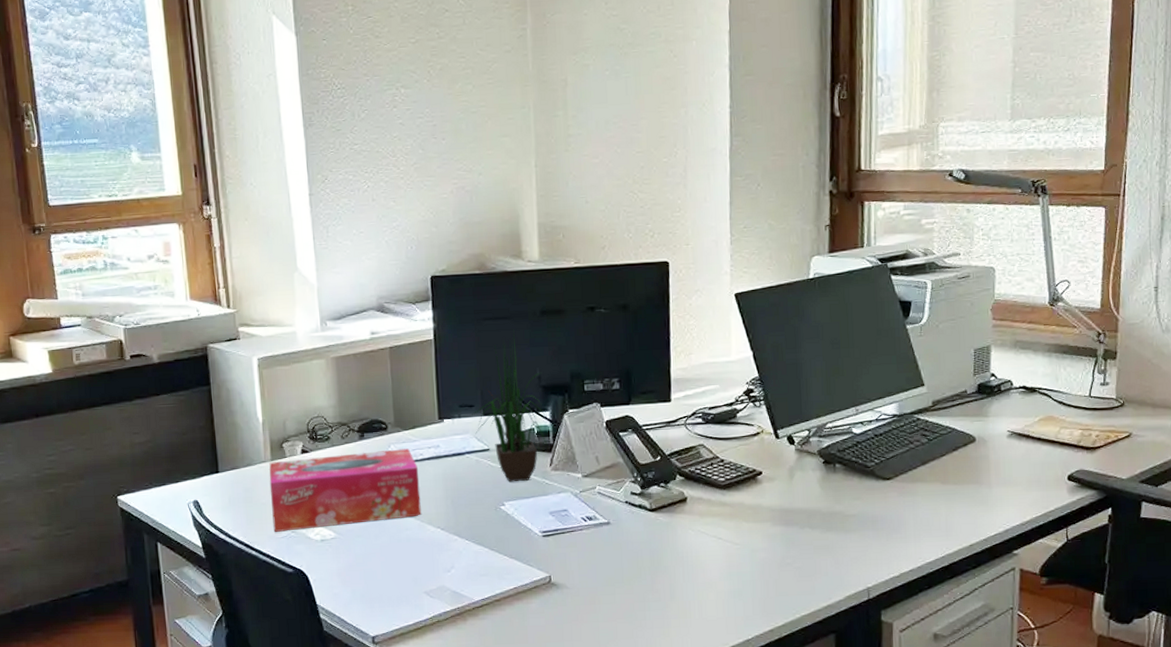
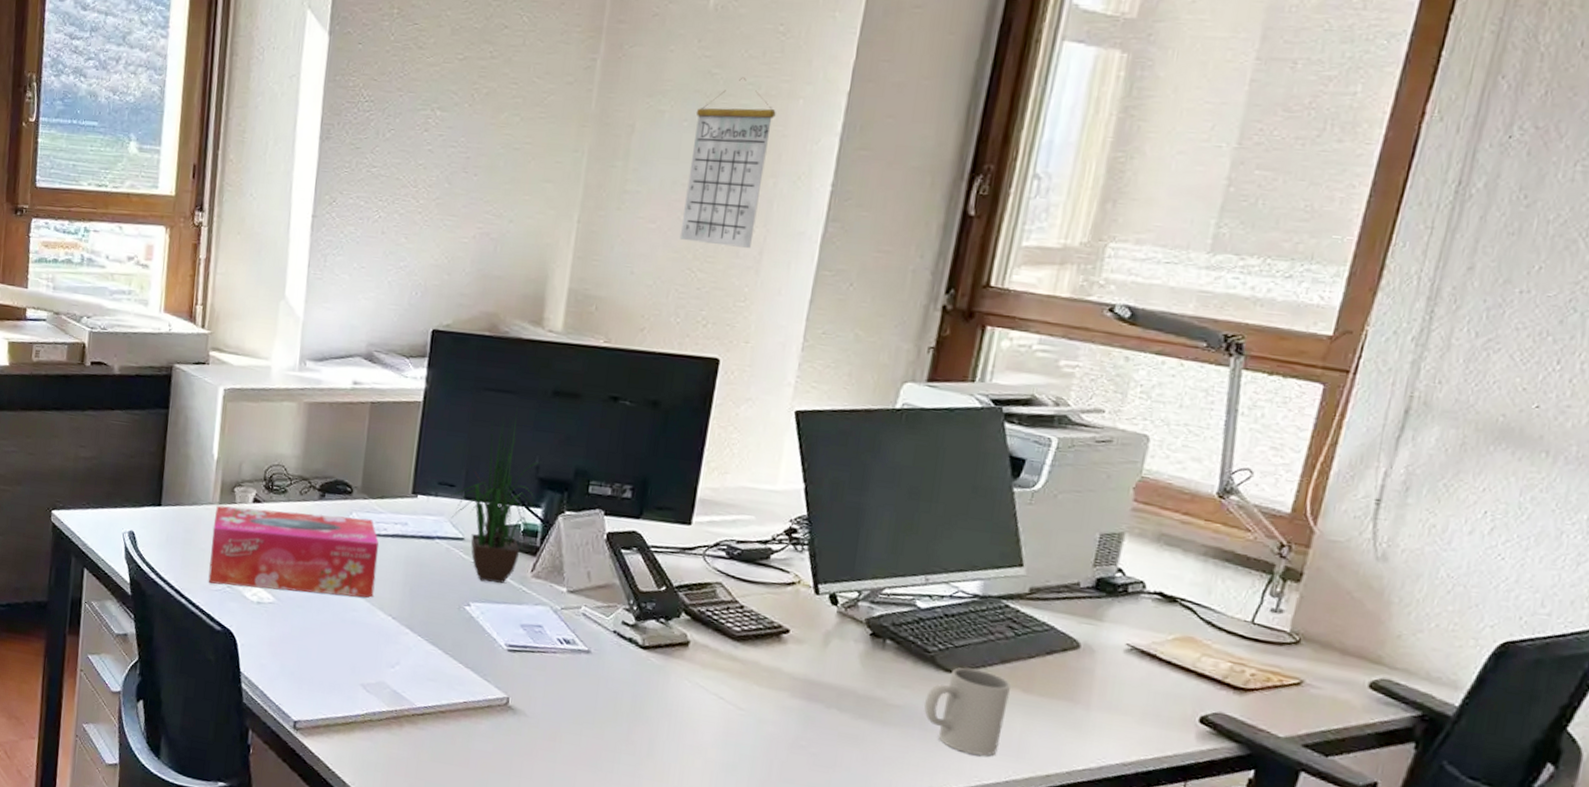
calendar: none [614,29,677,169] -> present [679,77,776,248]
mug: none [872,473,933,541] -> present [923,667,1011,756]

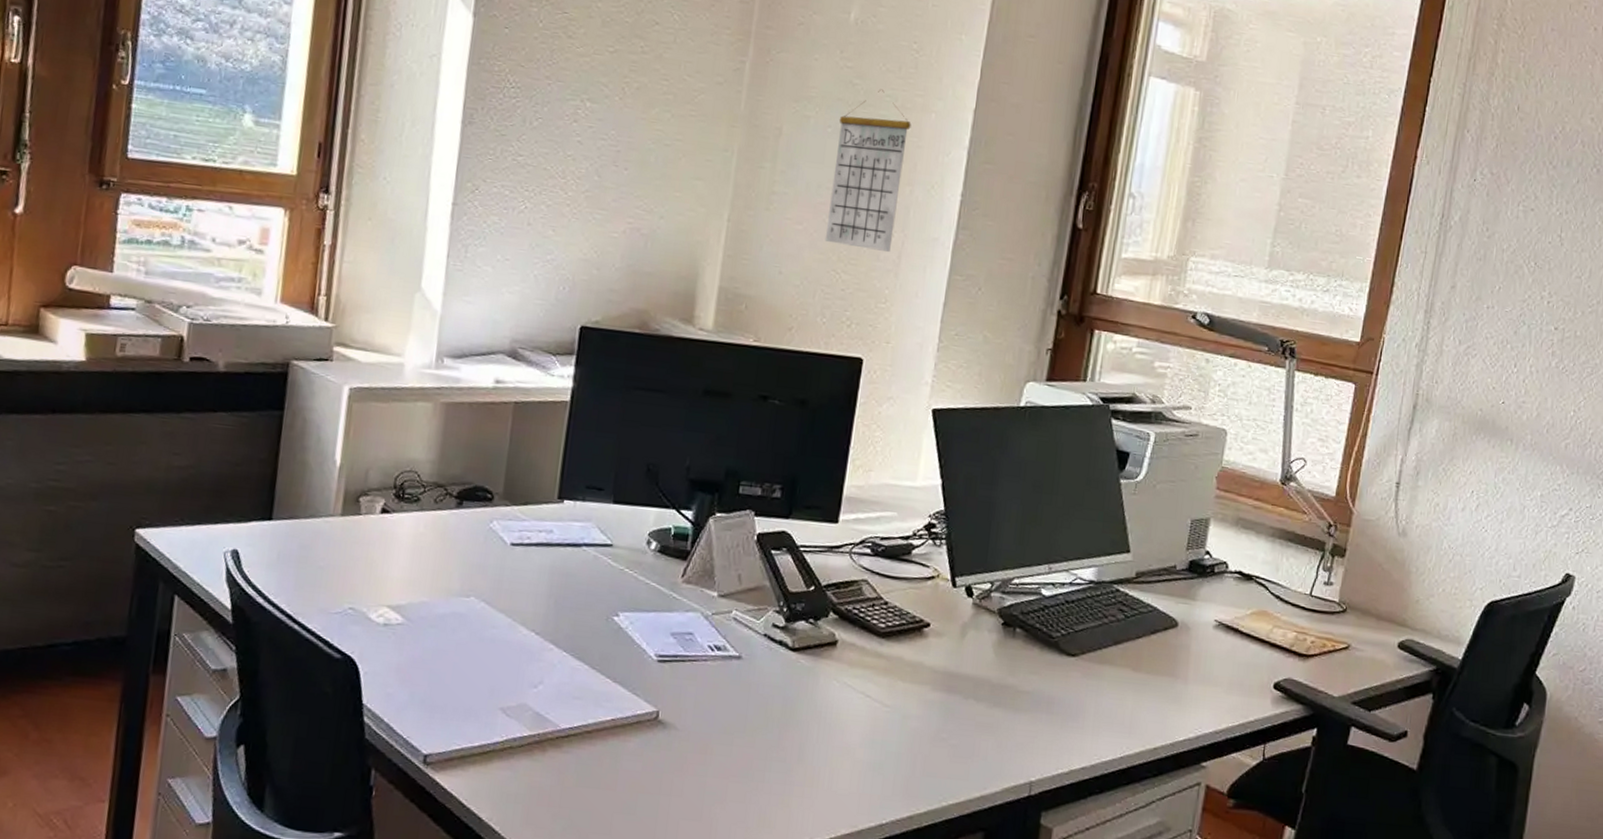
tissue box: present [208,505,380,598] -> none [326,517,522,613]
potted plant: present [451,406,540,584] -> none [599,406,690,591]
mug: present [923,667,1011,756] -> none [1050,651,1123,735]

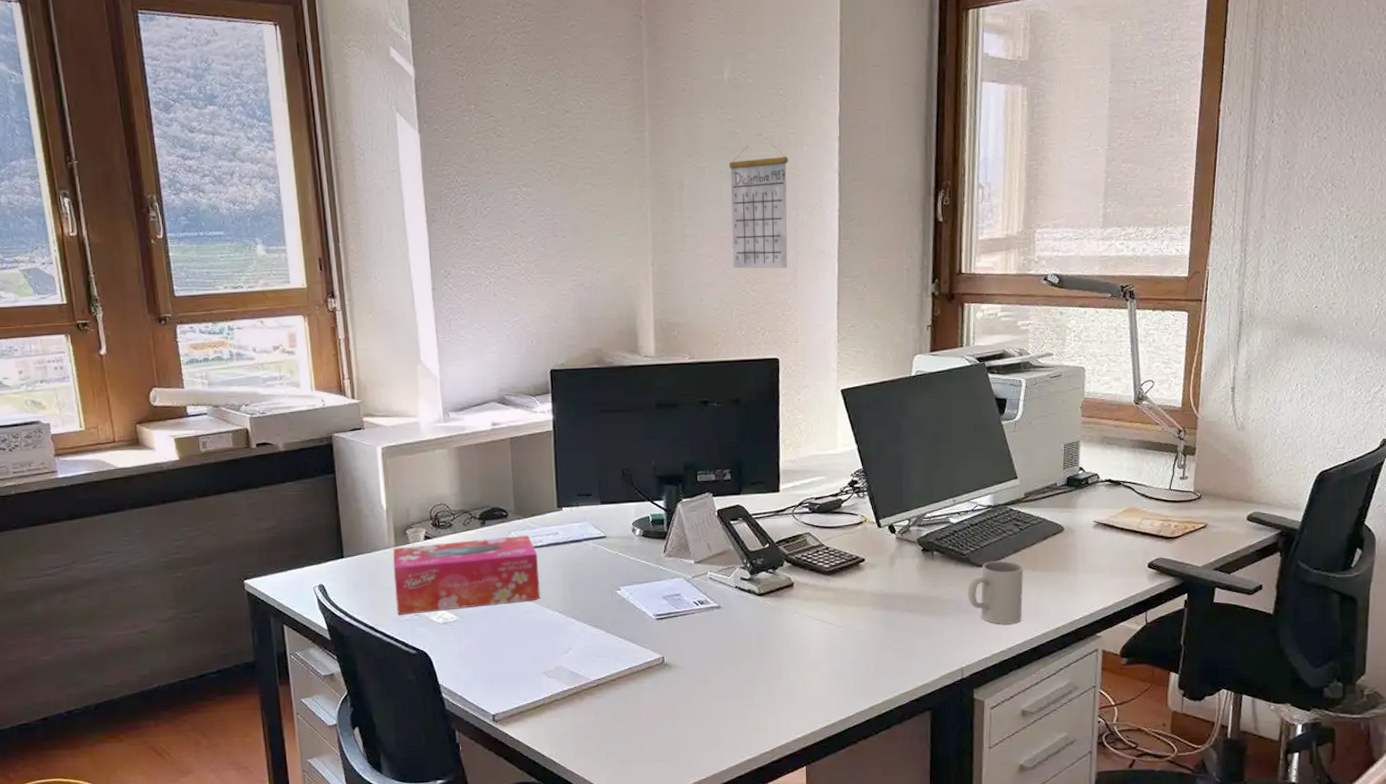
tissue box: none [326,517,522,613] -> present [392,535,540,615]
mug: none [1050,651,1123,735] -> present [967,560,1024,624]

